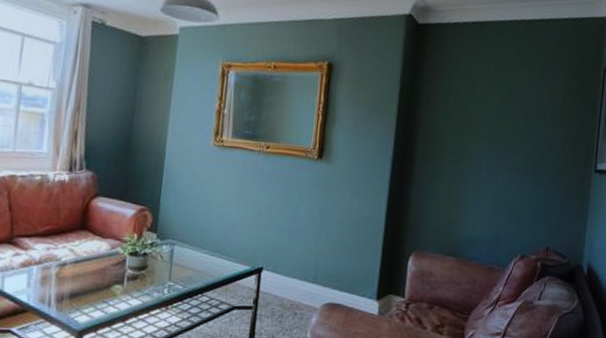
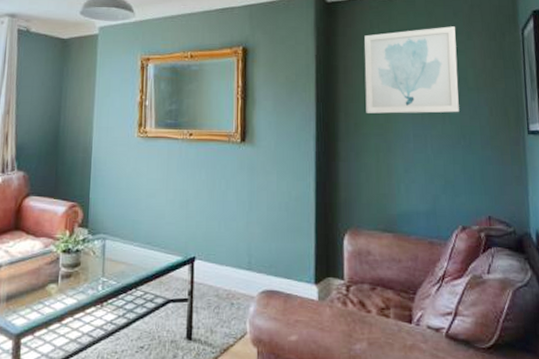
wall art: none [444,60,541,147] -> present [364,26,459,114]

